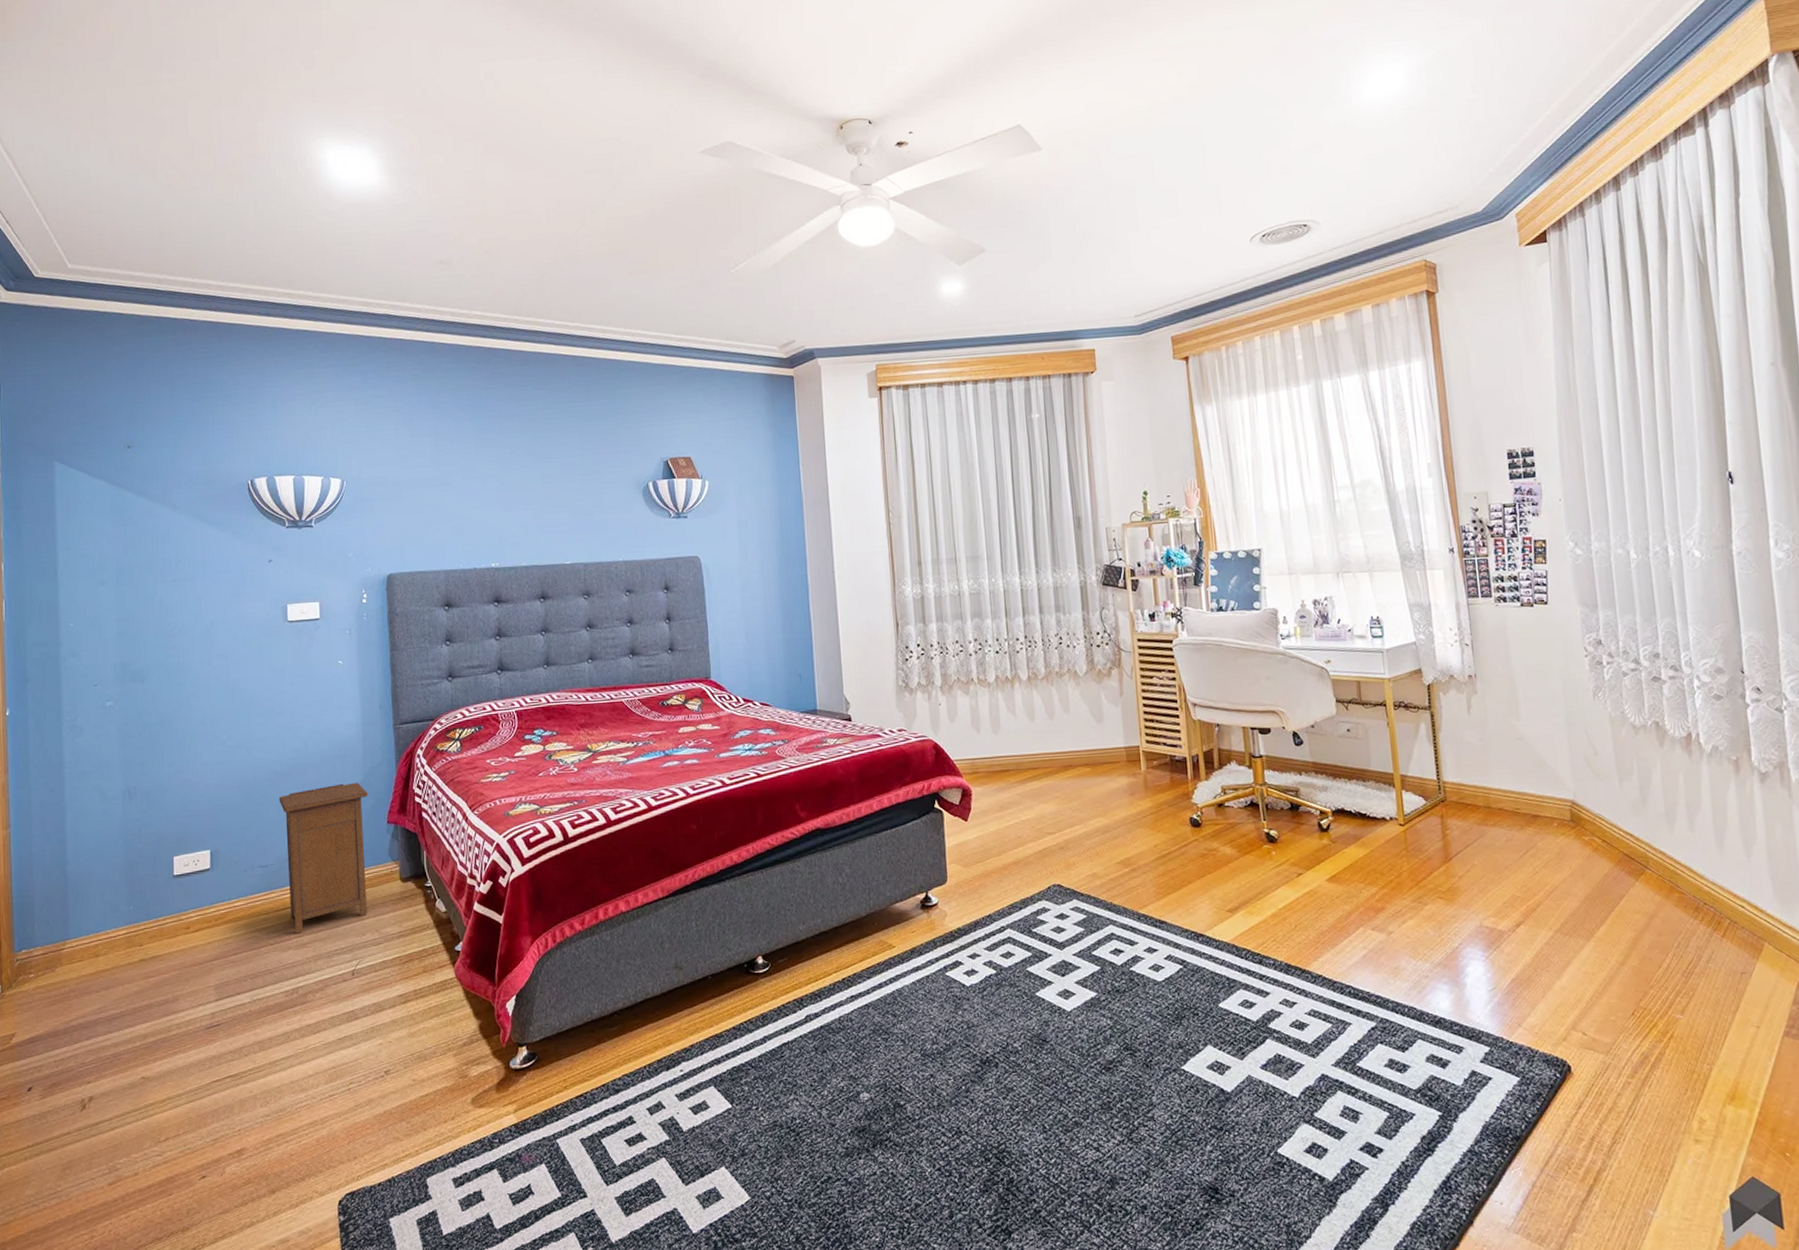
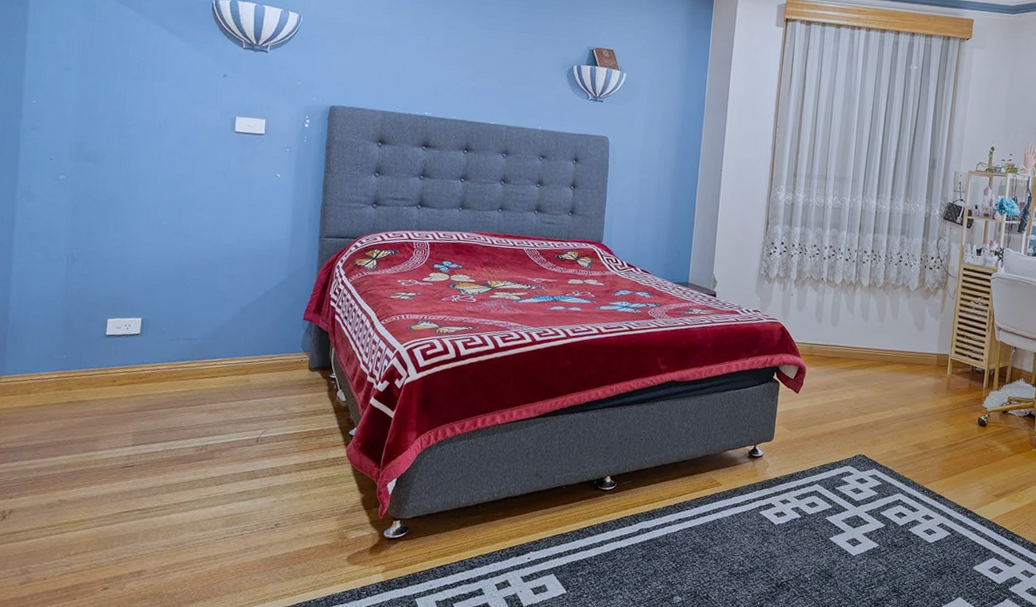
nightstand: present [278,782,369,934] -> none [208,279,290,400]

